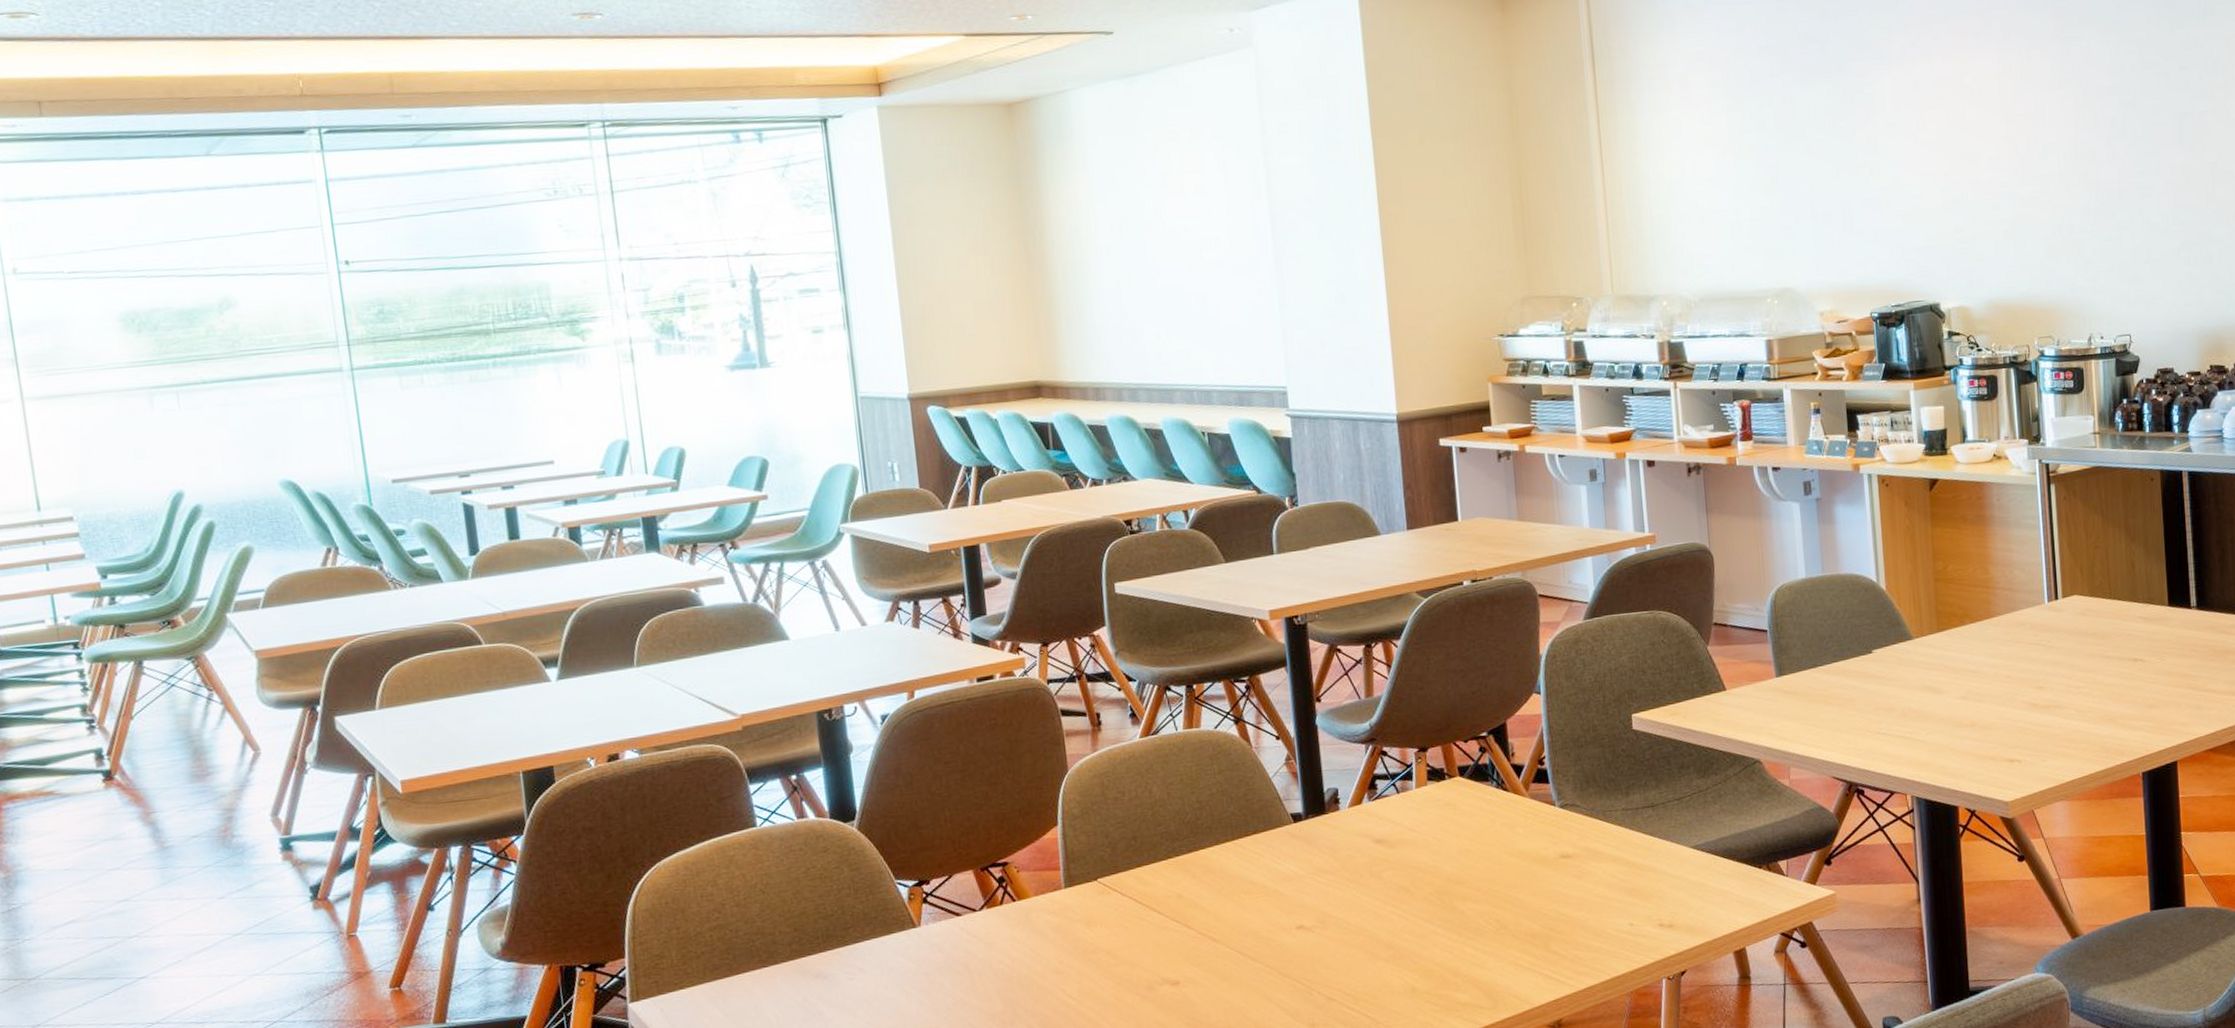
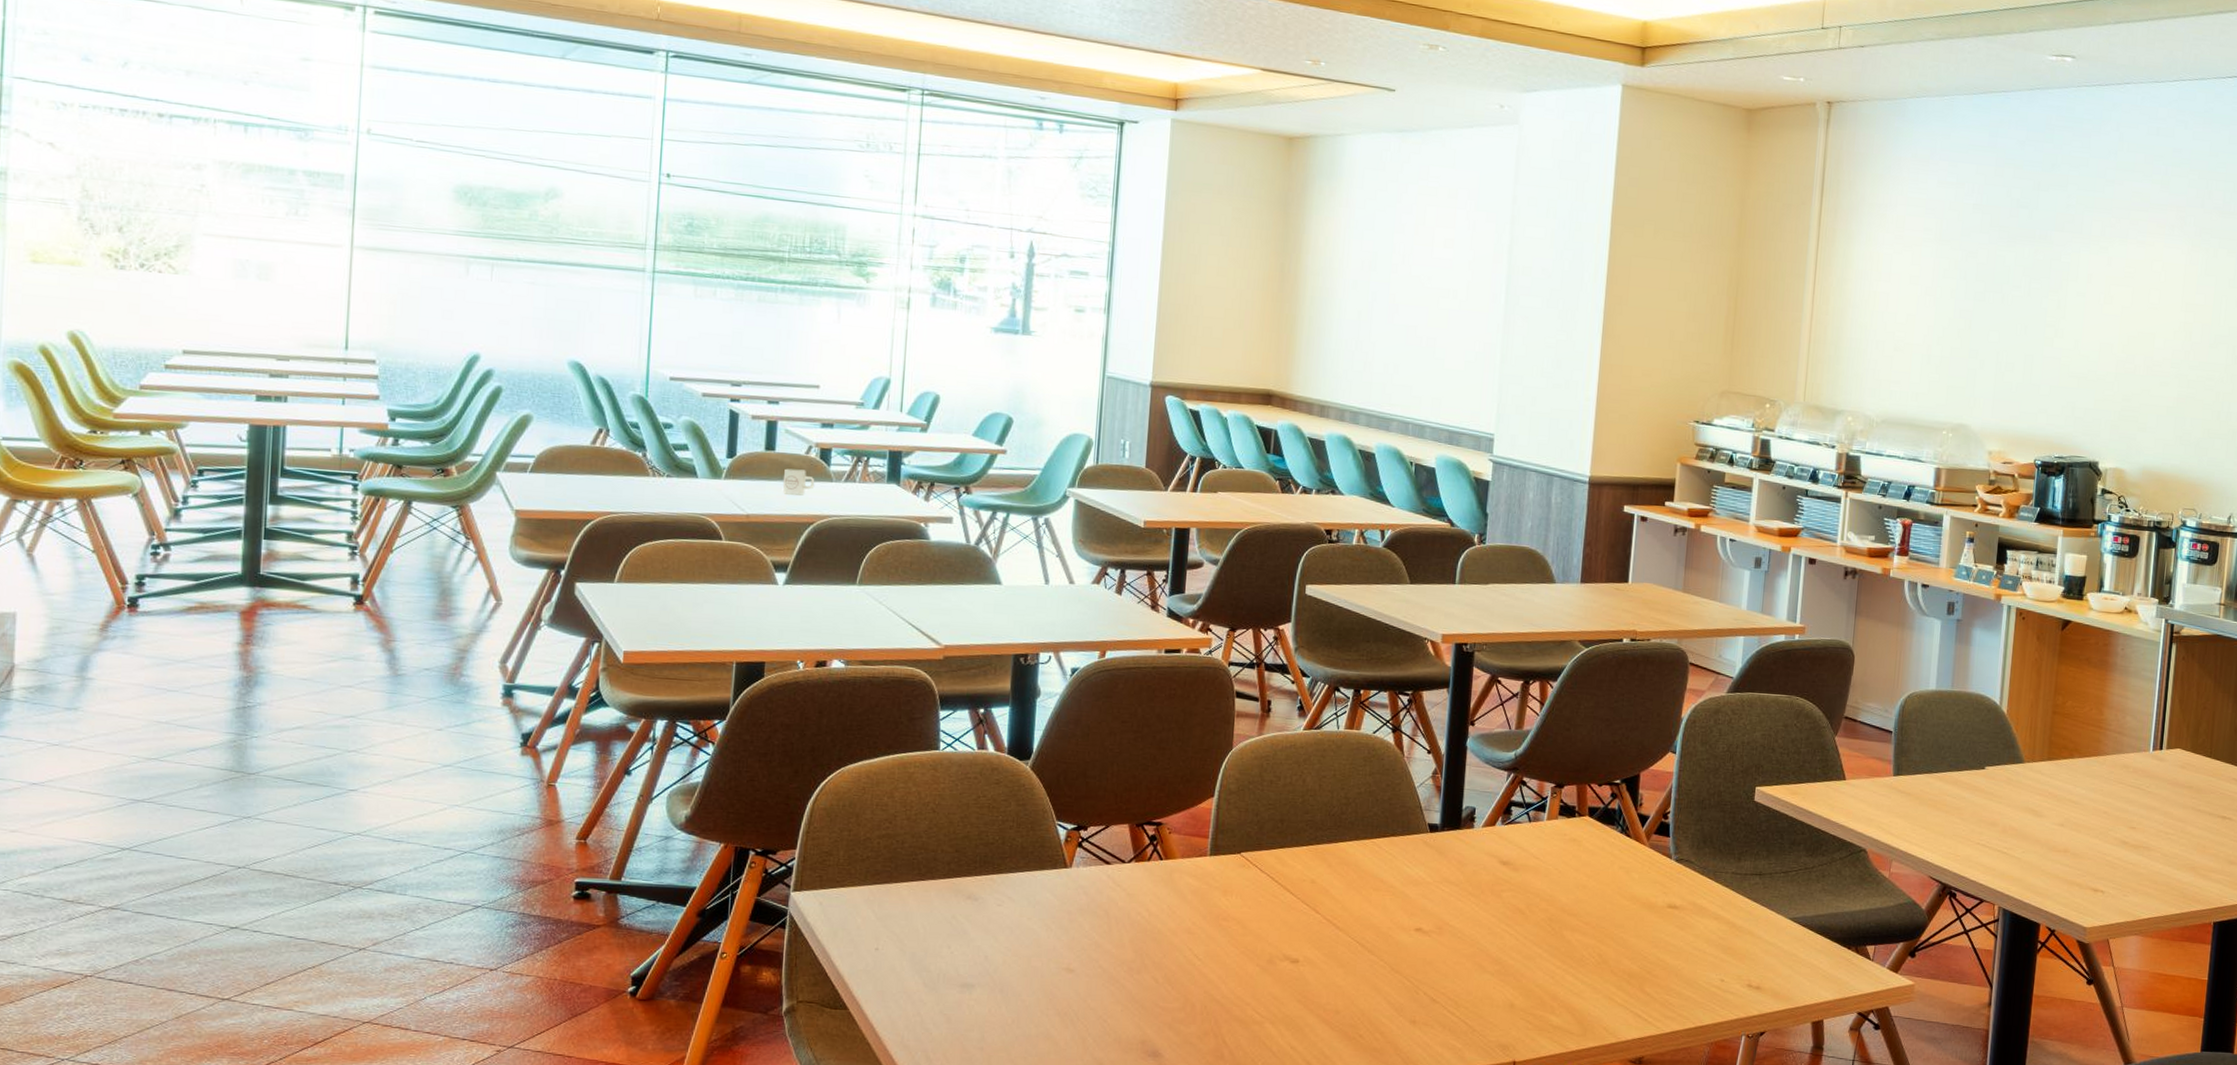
mug: none [533,554,570,585] -> present [782,468,815,496]

